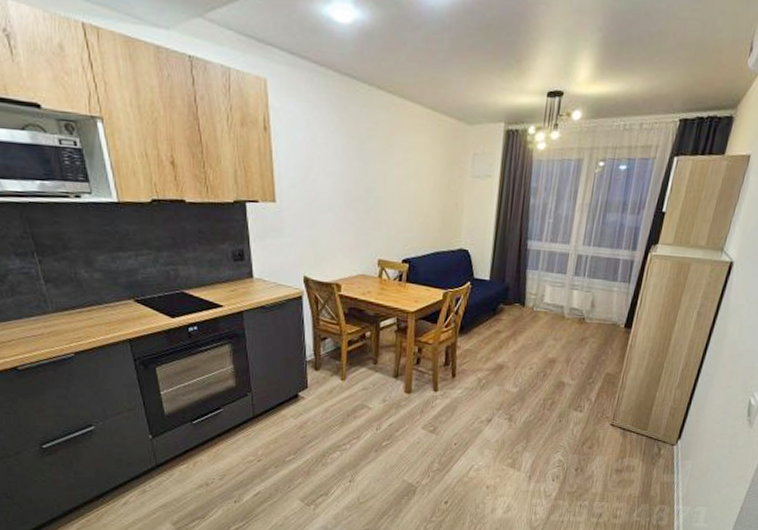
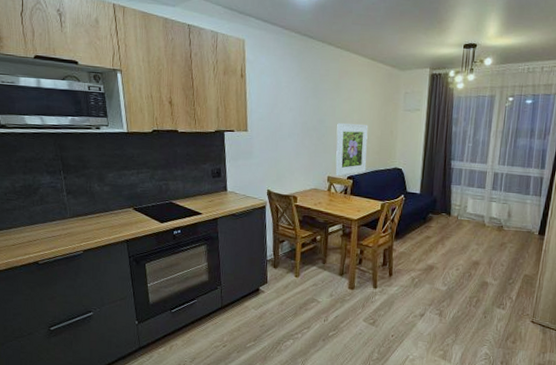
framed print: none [388,192,428,260] -> present [335,123,368,177]

